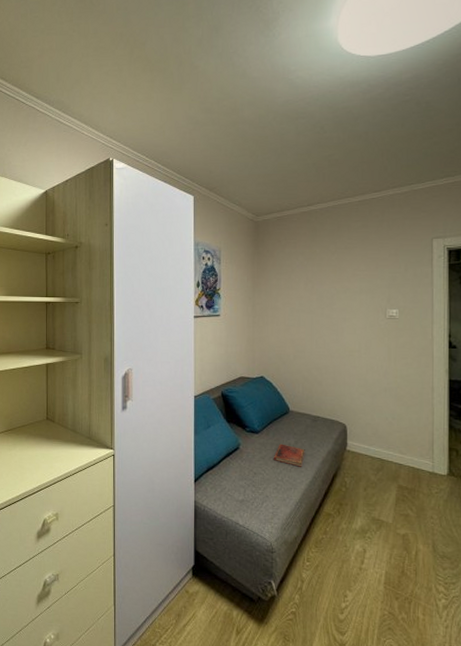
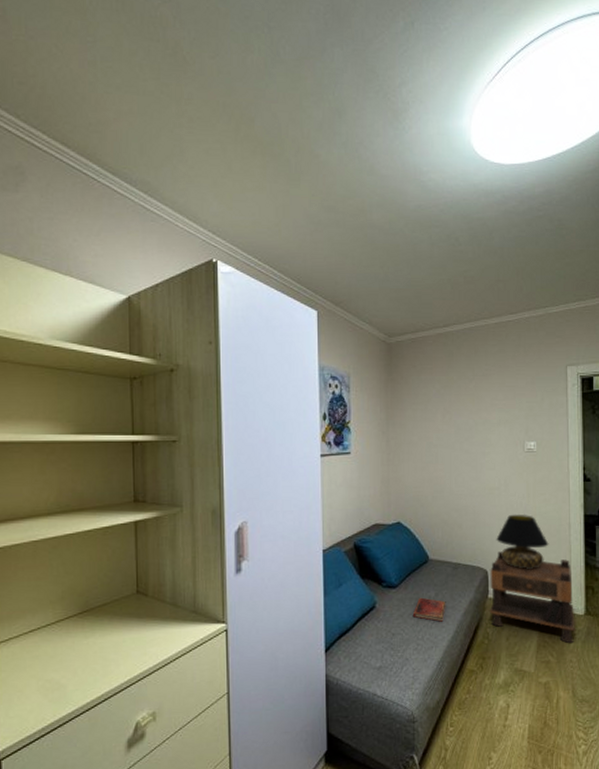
nightstand: none [347,408,437,501] -> present [489,551,575,644]
table lamp: none [355,375,410,427] -> present [496,514,549,569]

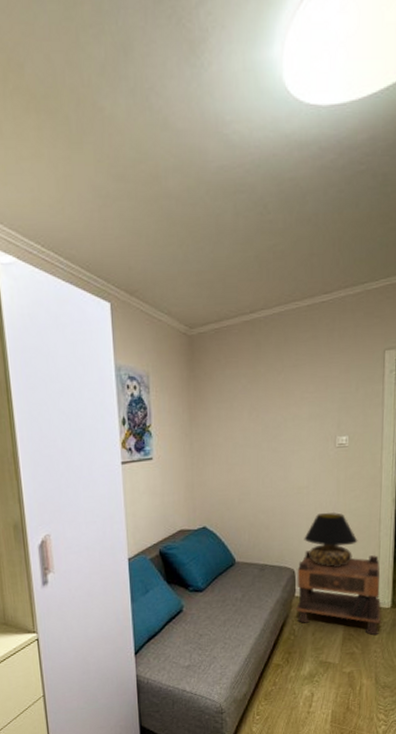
diary: present [412,597,446,622] -> none [219,599,253,622]

